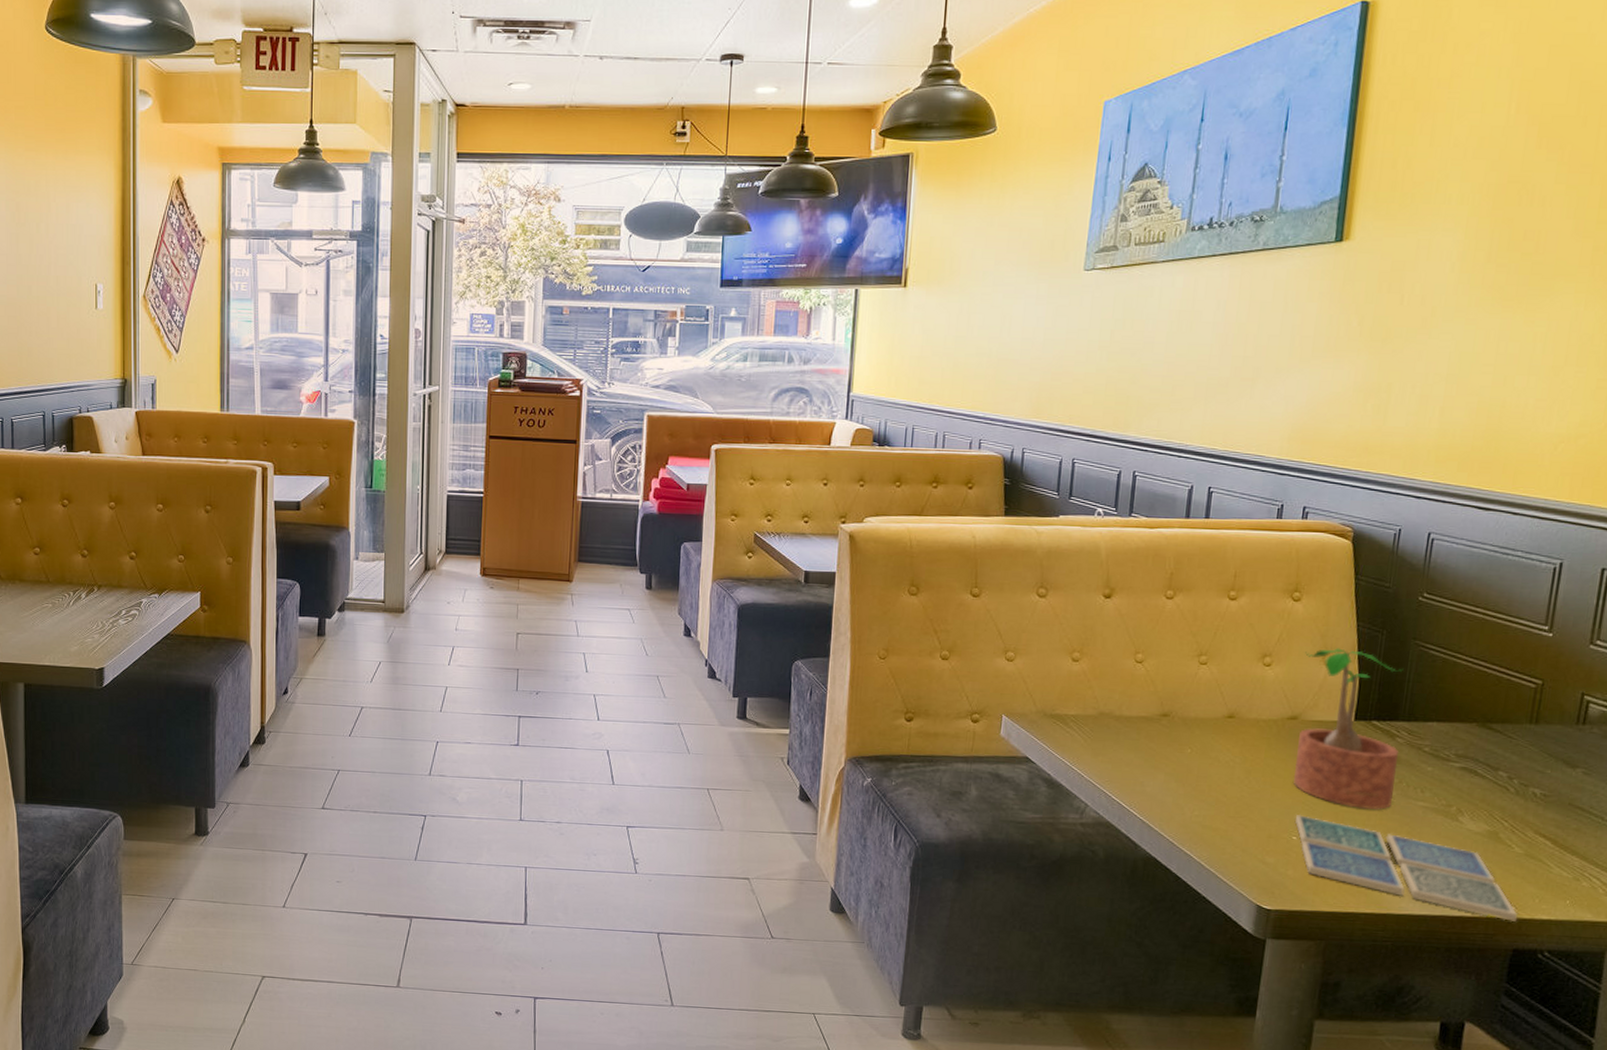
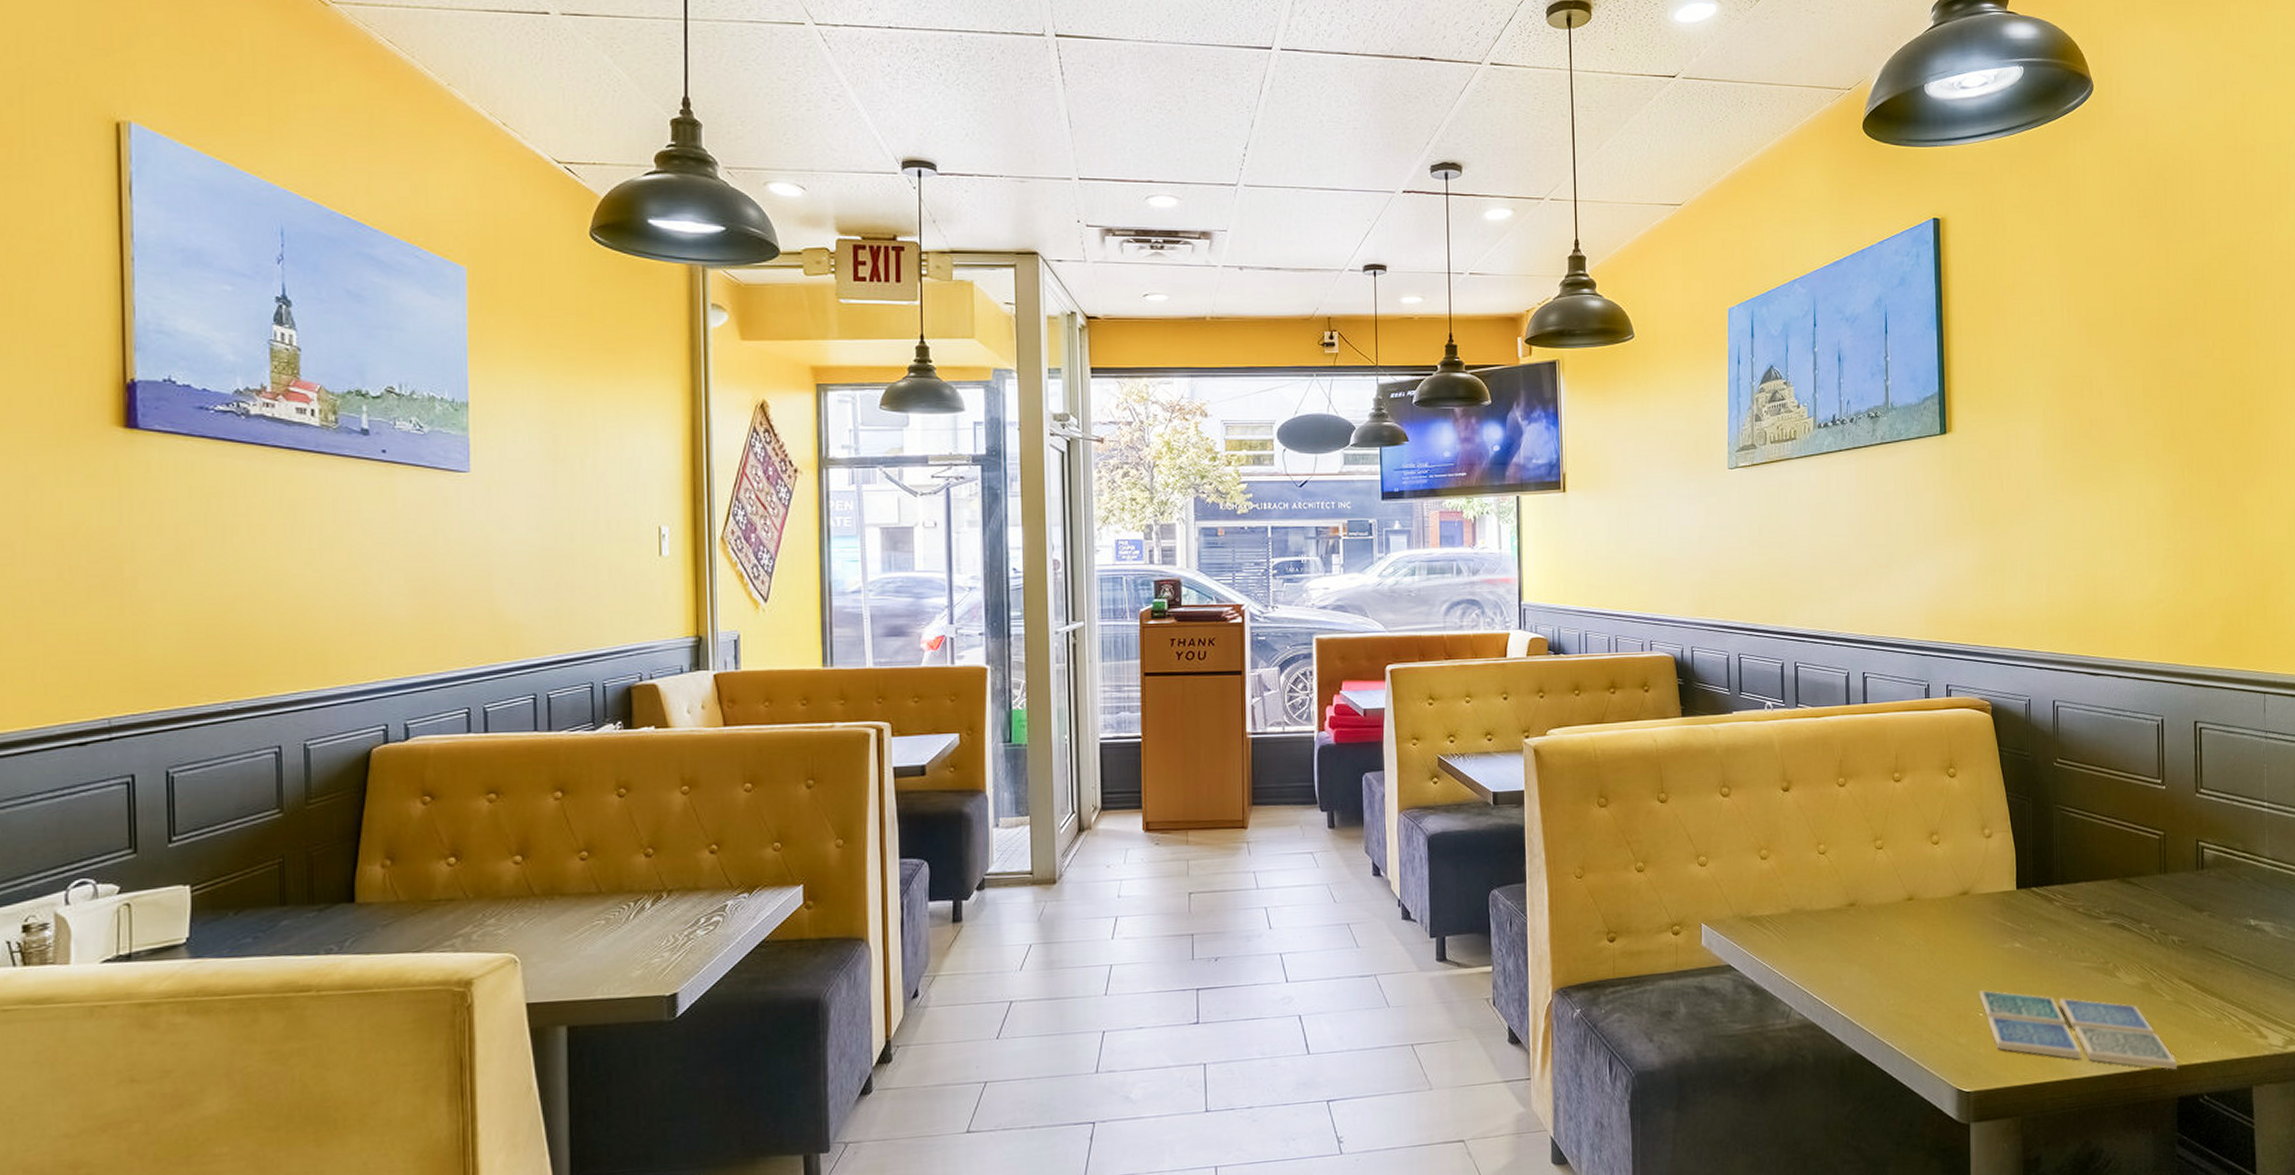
potted plant: present [1293,648,1402,810] -> none [1966,819,2059,977]

